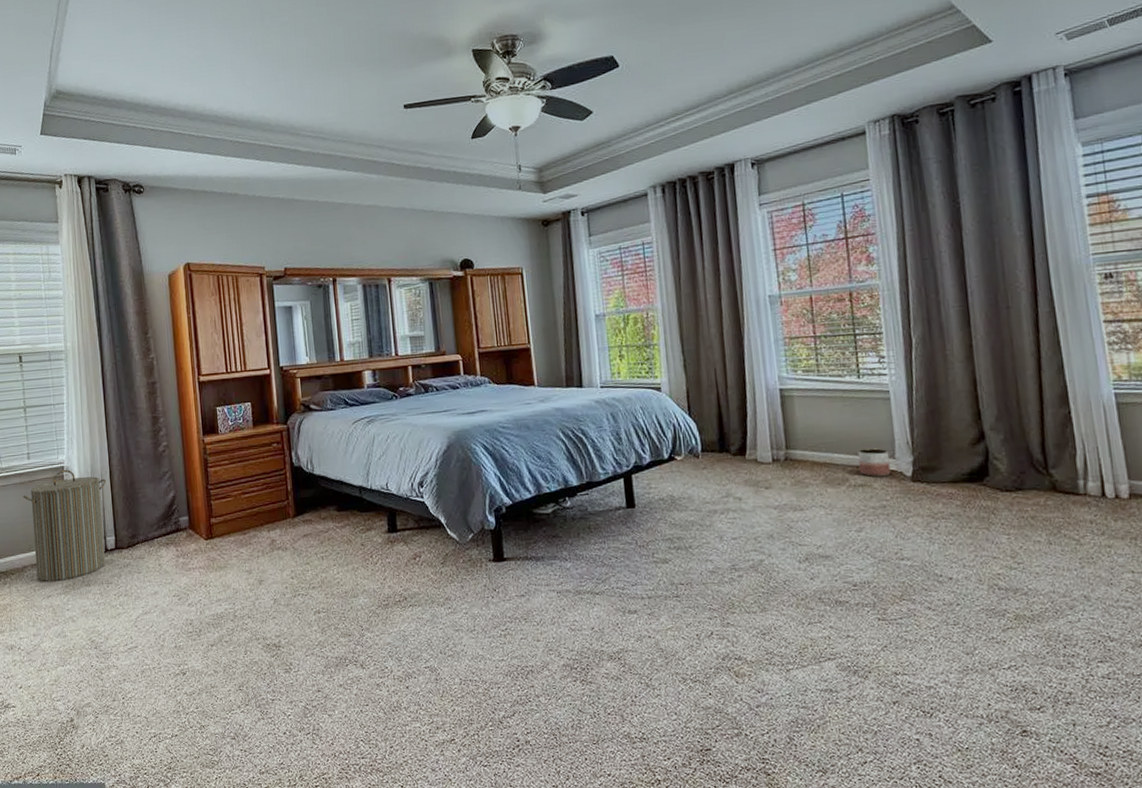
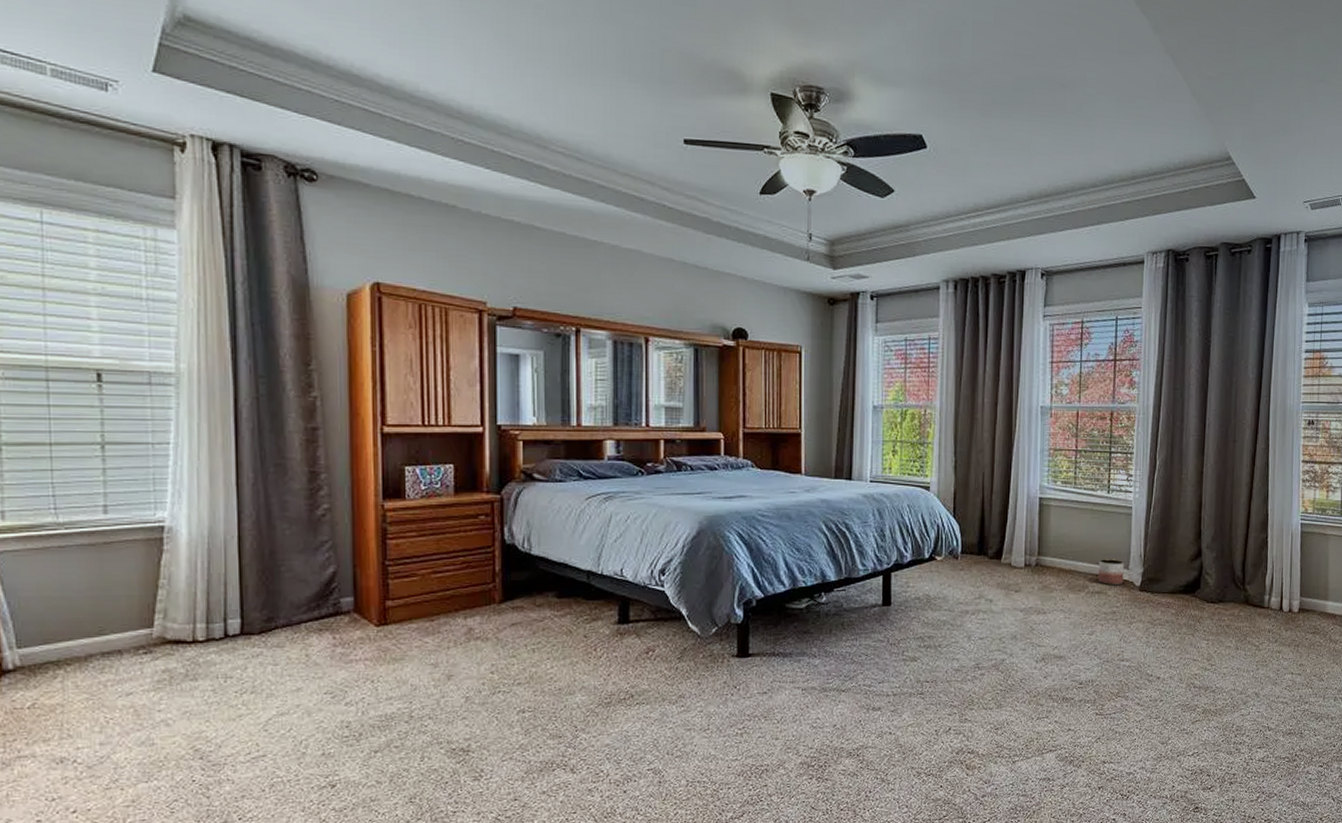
laundry hamper: present [23,469,107,582] -> none [92,530,233,676]

